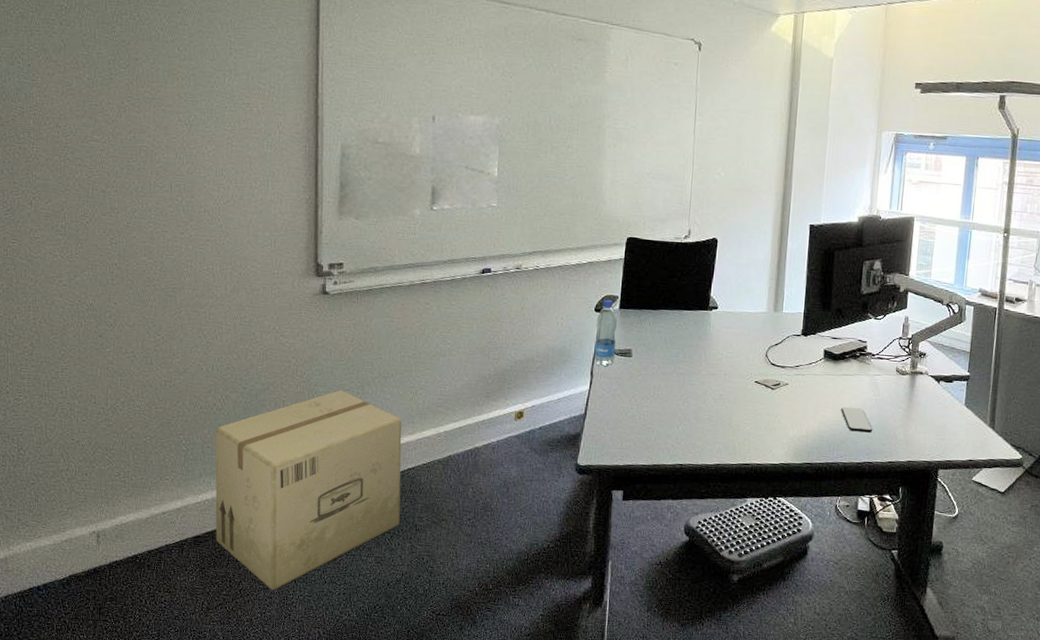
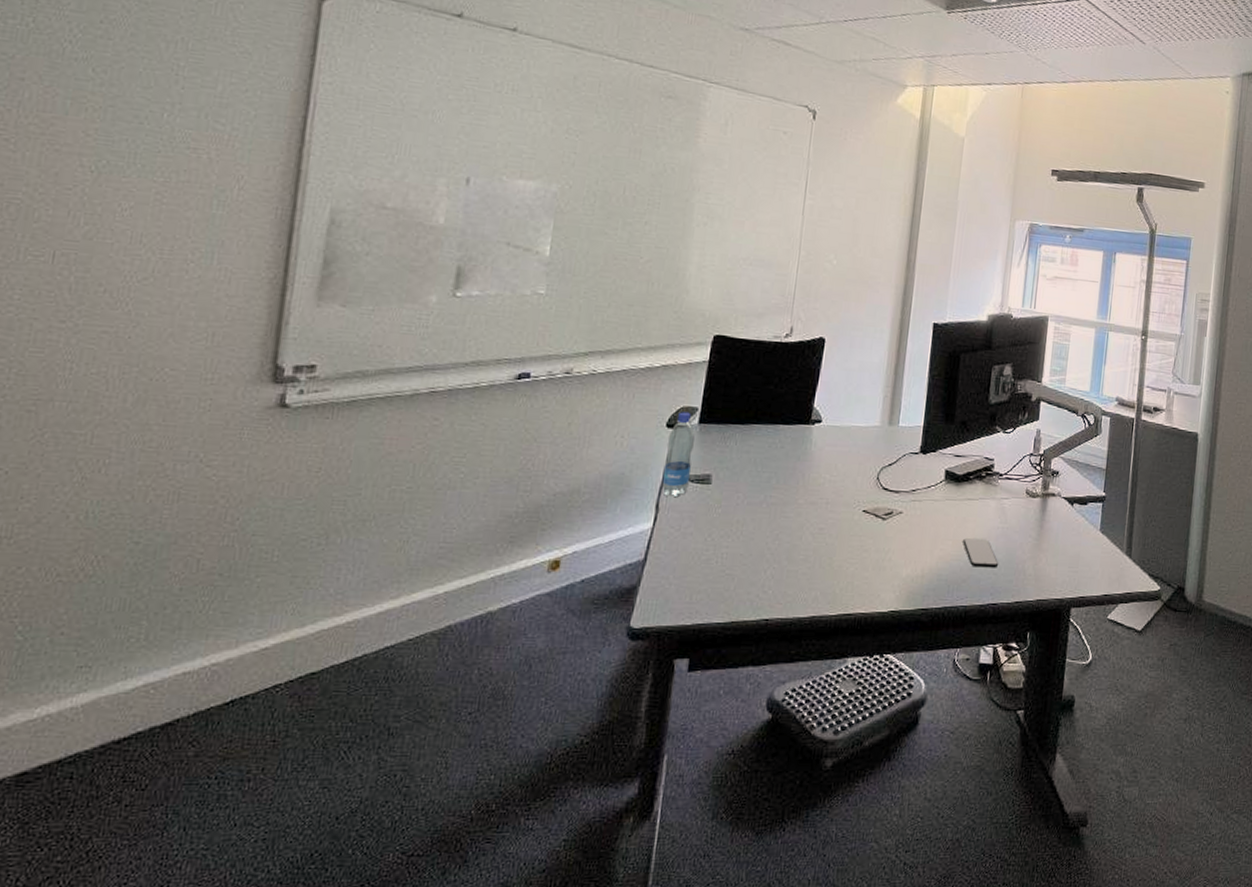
cardboard box: present [215,390,402,590] -> none [55,541,382,846]

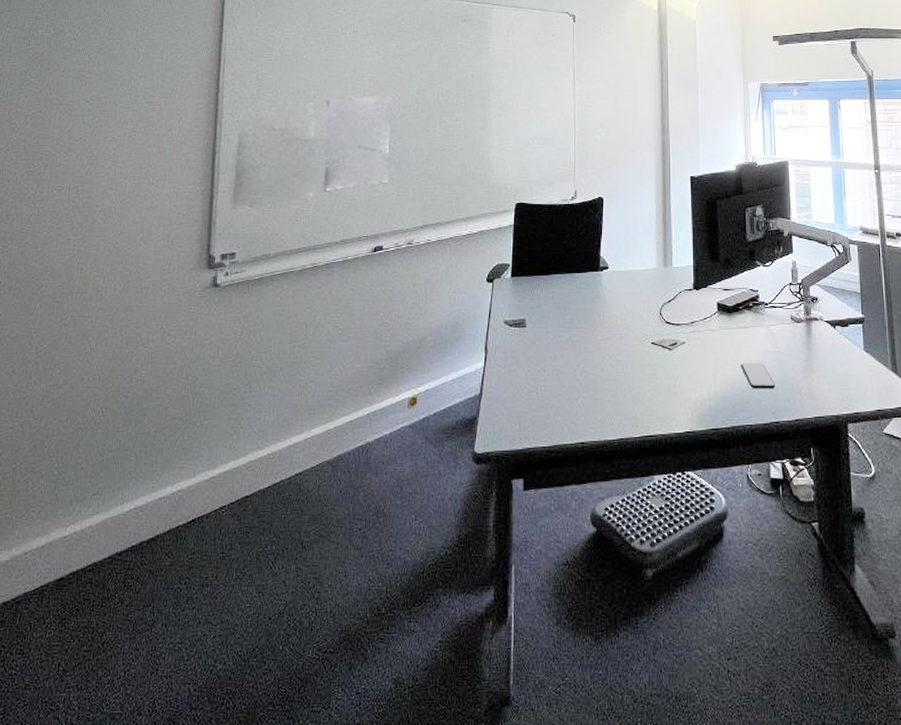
bottle: present [661,412,695,498] -> none [487,268,509,340]

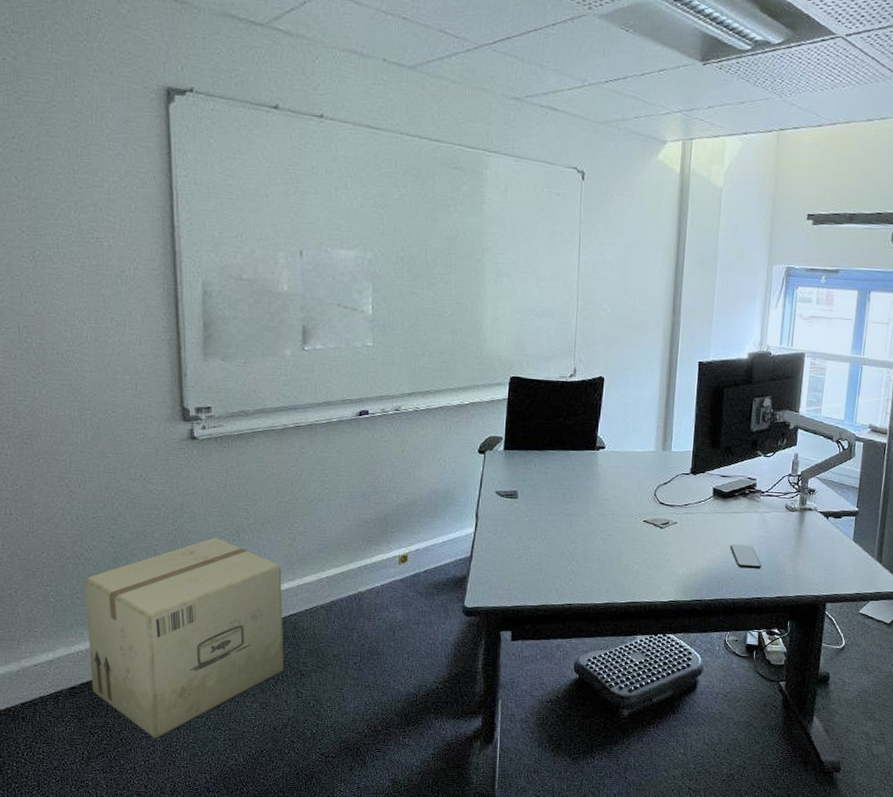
cardboard box: none [81,390,290,639] -> present [84,537,283,738]

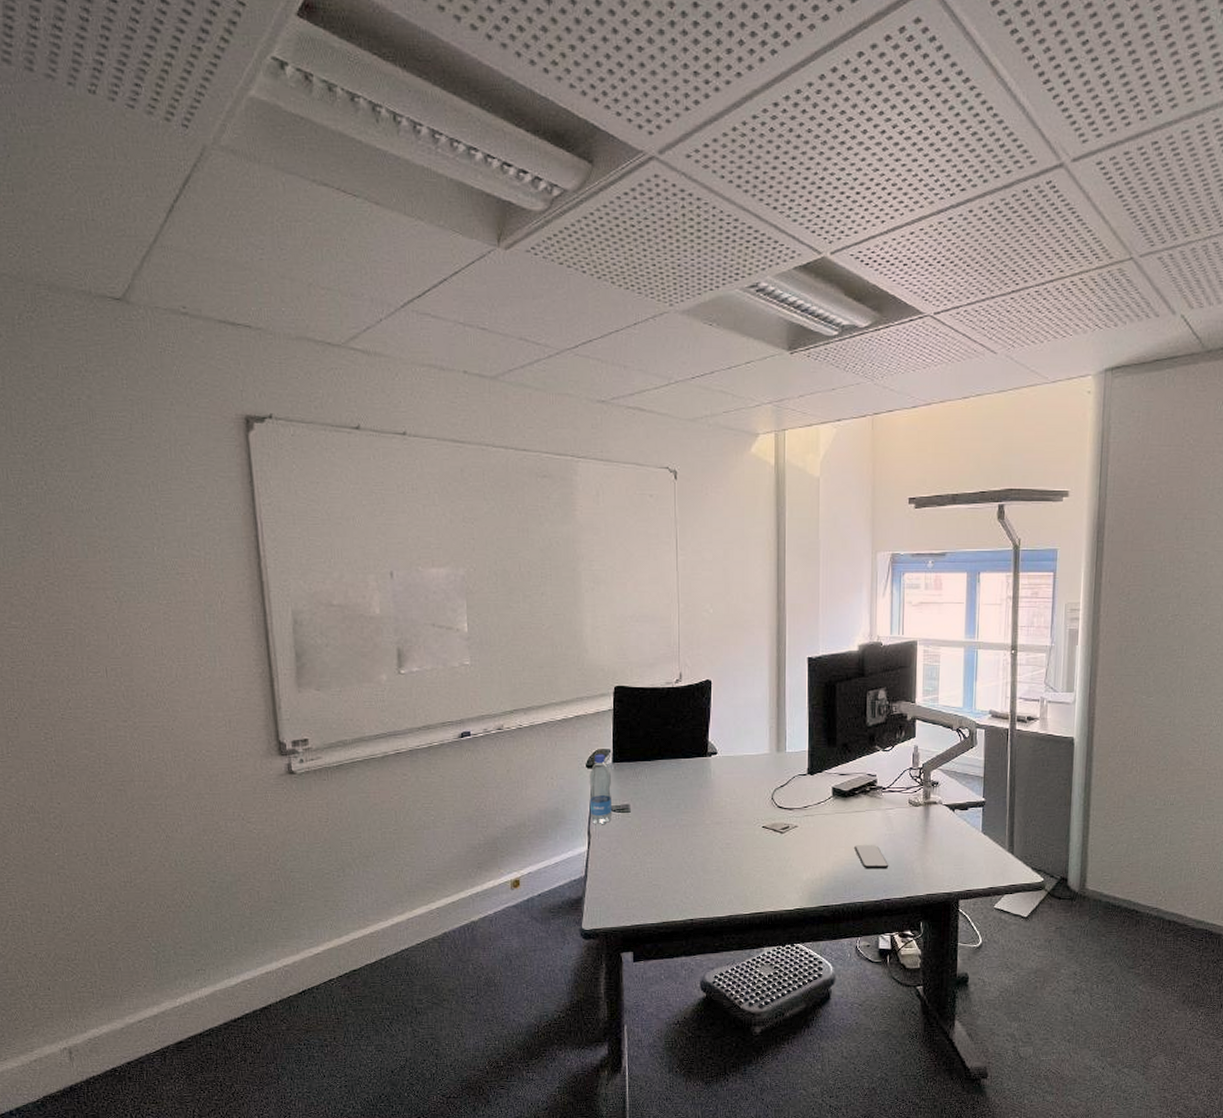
cardboard box: present [84,537,283,738] -> none [186,875,398,1090]
bottle: none [479,440,502,509] -> present [589,754,612,825]

